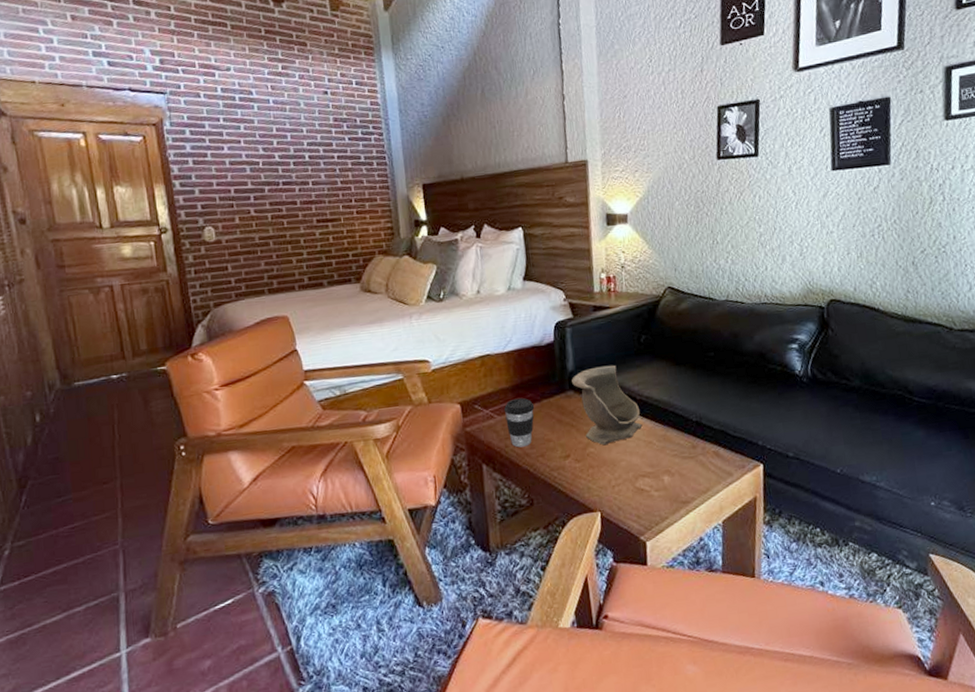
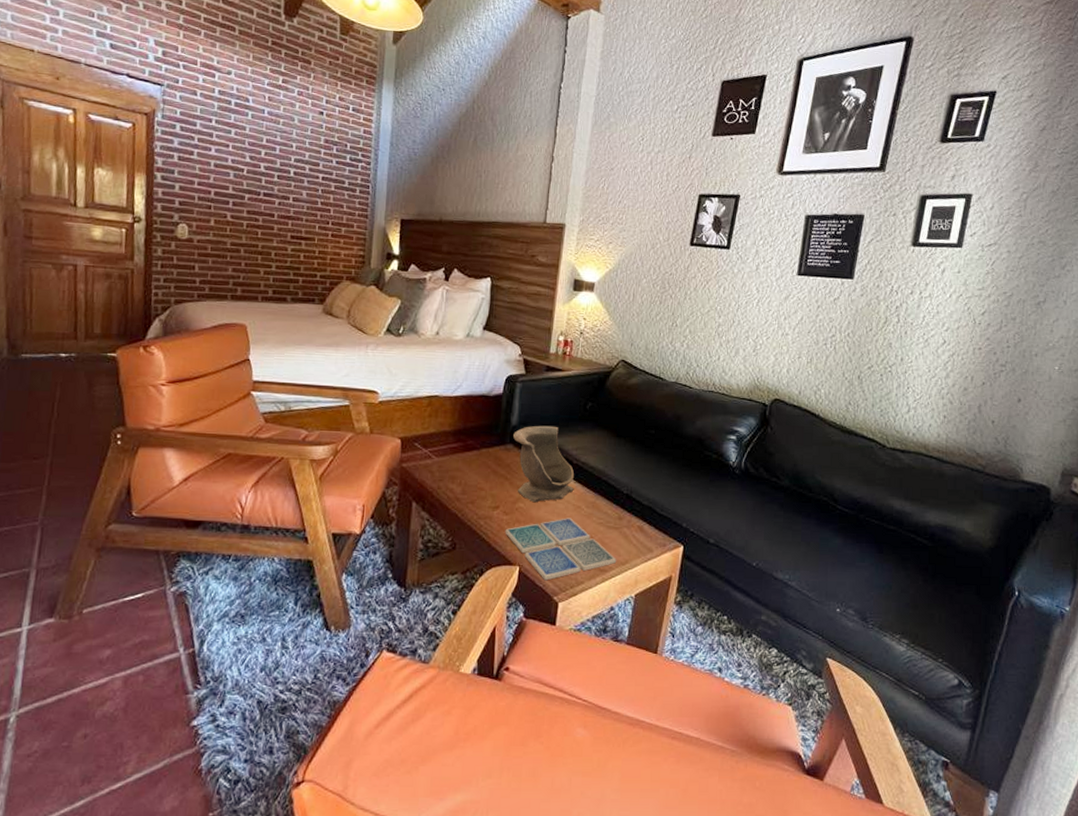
coffee cup: present [503,397,535,448] -> none [442,443,473,491]
drink coaster: none [579,454,698,522] -> present [505,518,617,581]

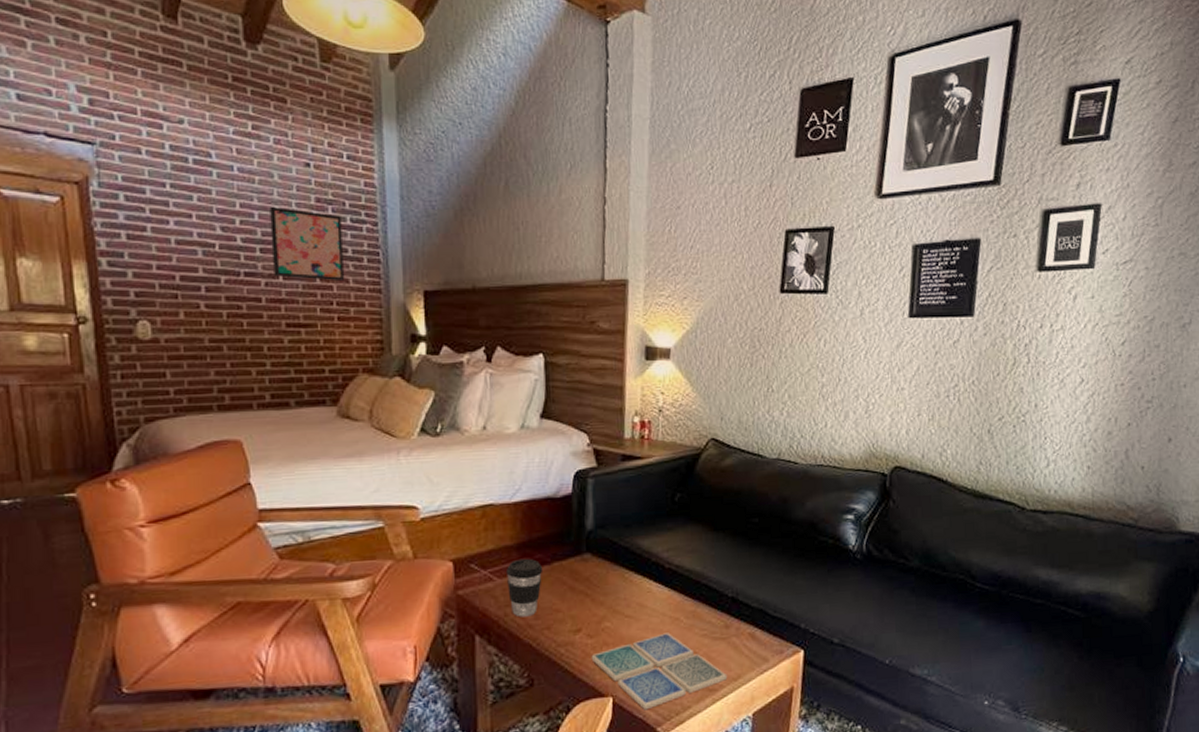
wall art: none [286,143,343,207] -> present [270,206,344,282]
coffee cup: none [442,443,473,491] -> present [505,558,543,617]
decorative bowl: present [513,425,575,503] -> none [590,525,669,620]

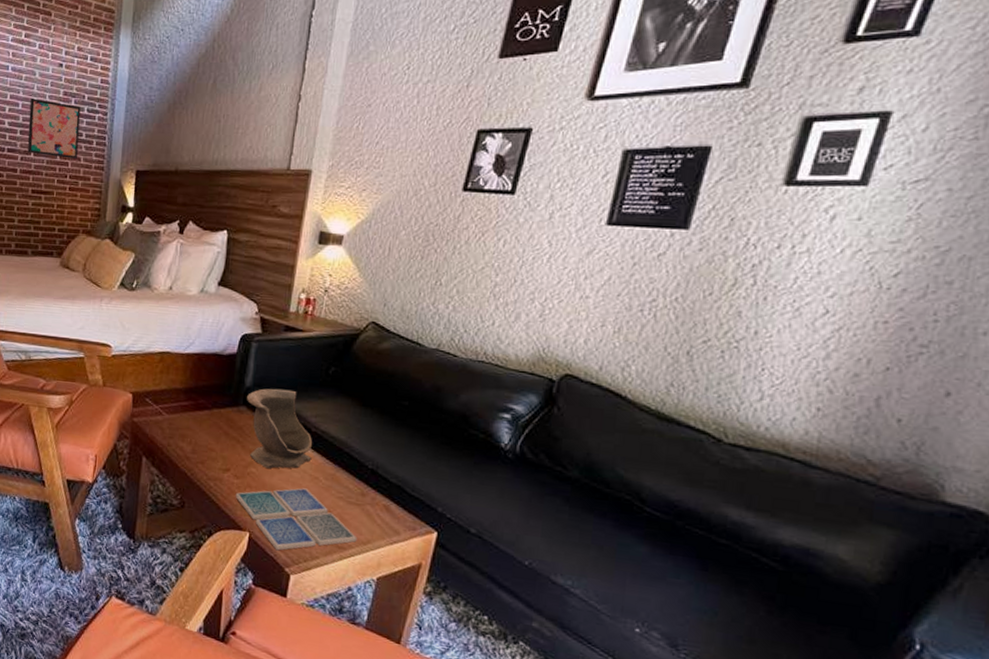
coffee cup: present [505,558,543,617] -> none [173,401,204,450]
decorative bowl: none [590,525,669,620] -> present [247,388,313,469]

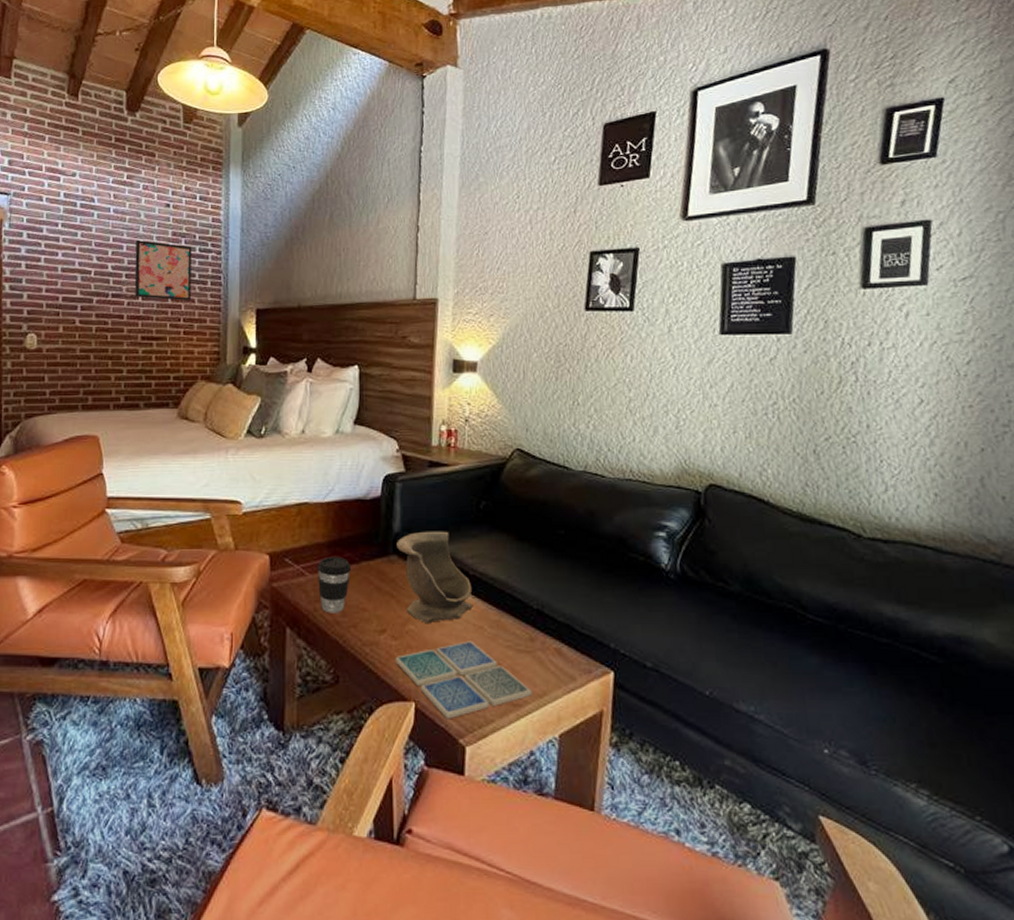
coffee cup: none [173,401,204,450] -> present [316,556,352,613]

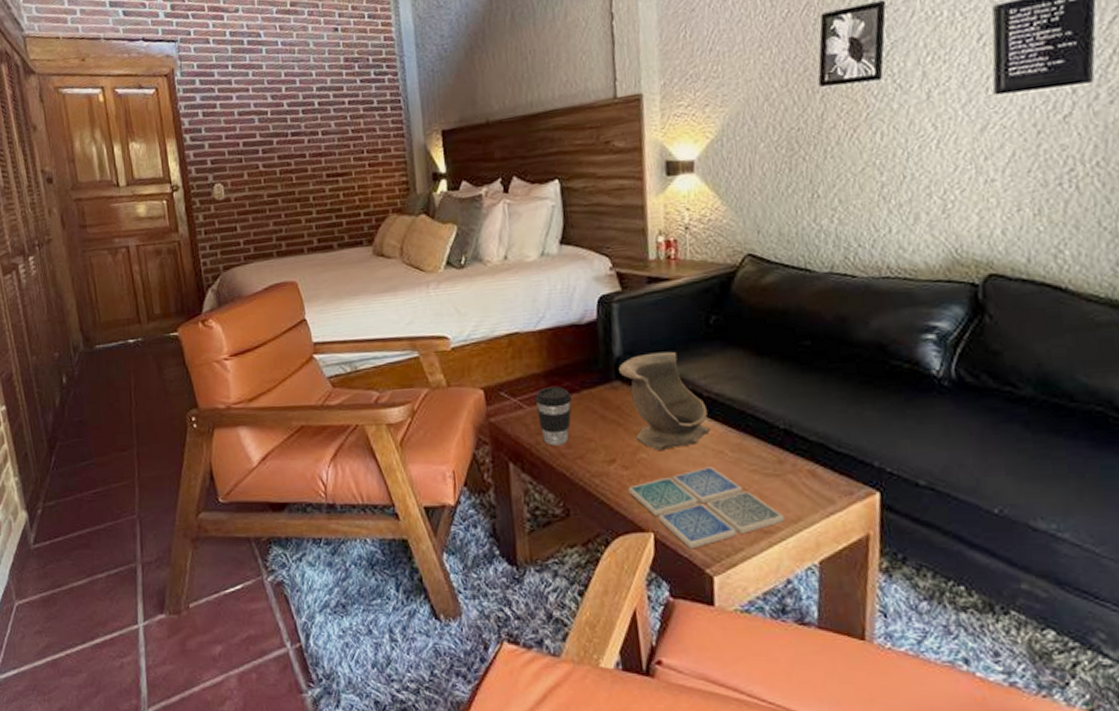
wall art: present [134,239,192,301] -> none [308,71,372,134]

